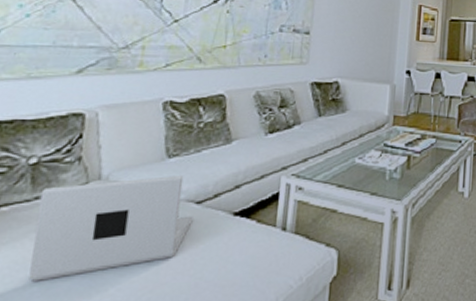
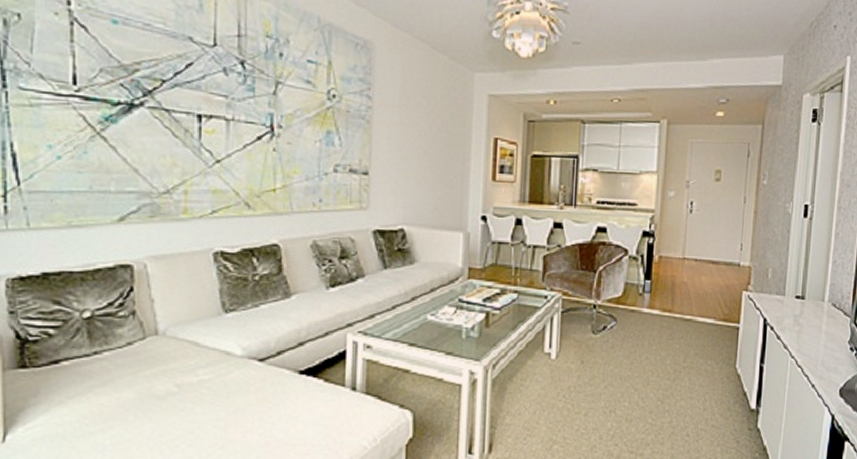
laptop: present [28,174,193,281] -> none [98,330,257,435]

